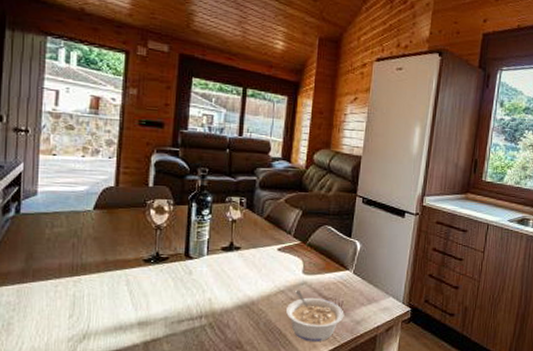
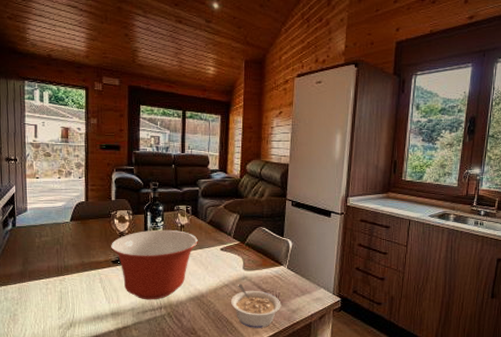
mixing bowl: none [143,224,252,308] -> present [111,229,198,300]

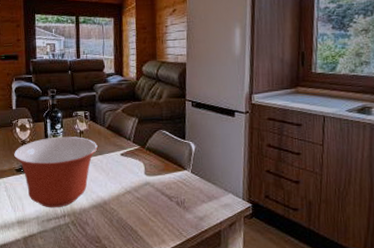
legume: present [231,283,281,328] -> none [134,190,188,237]

